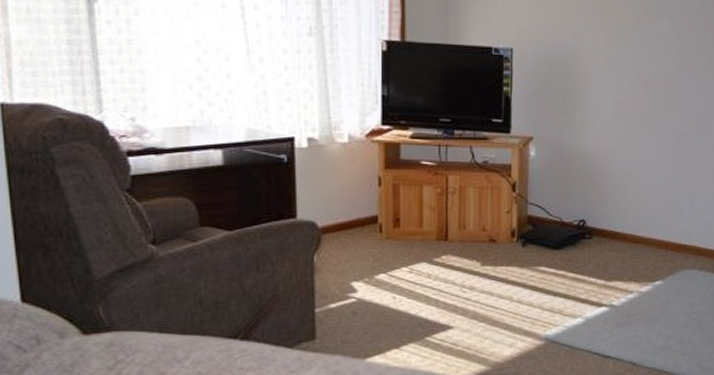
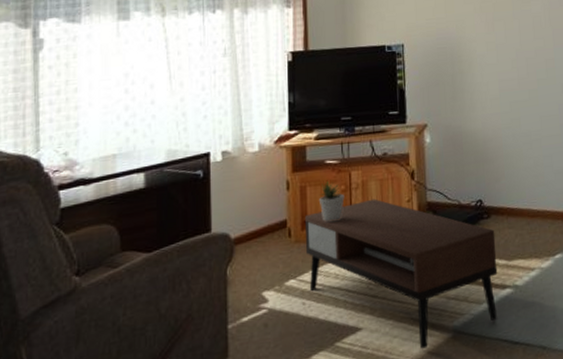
coffee table: none [396,205,596,352] -> present [304,198,498,349]
potted plant: none [413,182,440,224] -> present [319,181,345,223]

